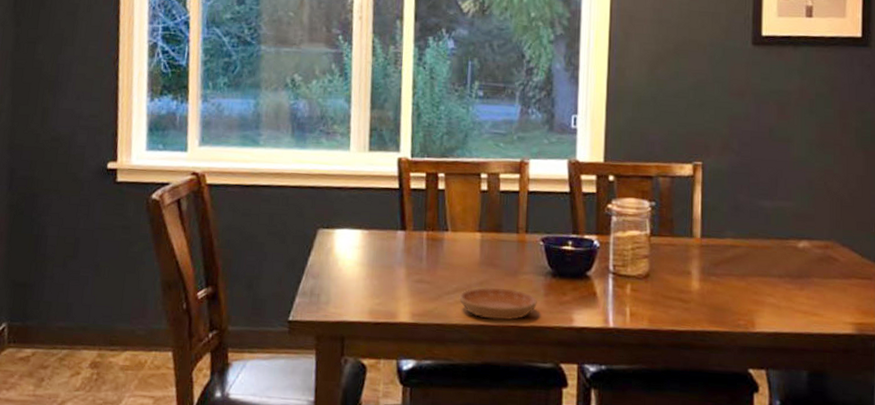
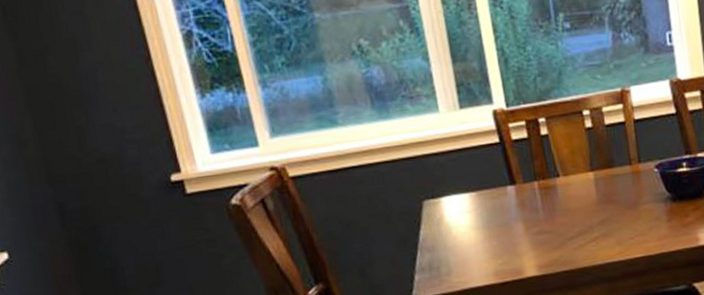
saucer: present [459,287,537,321] -> none [583,221,662,256]

